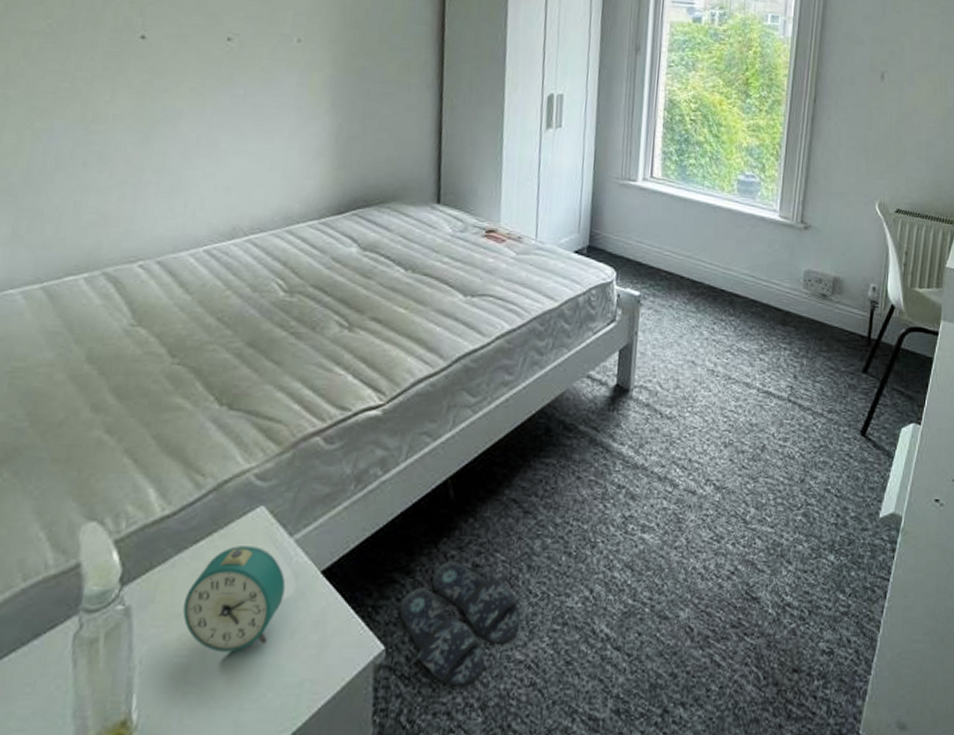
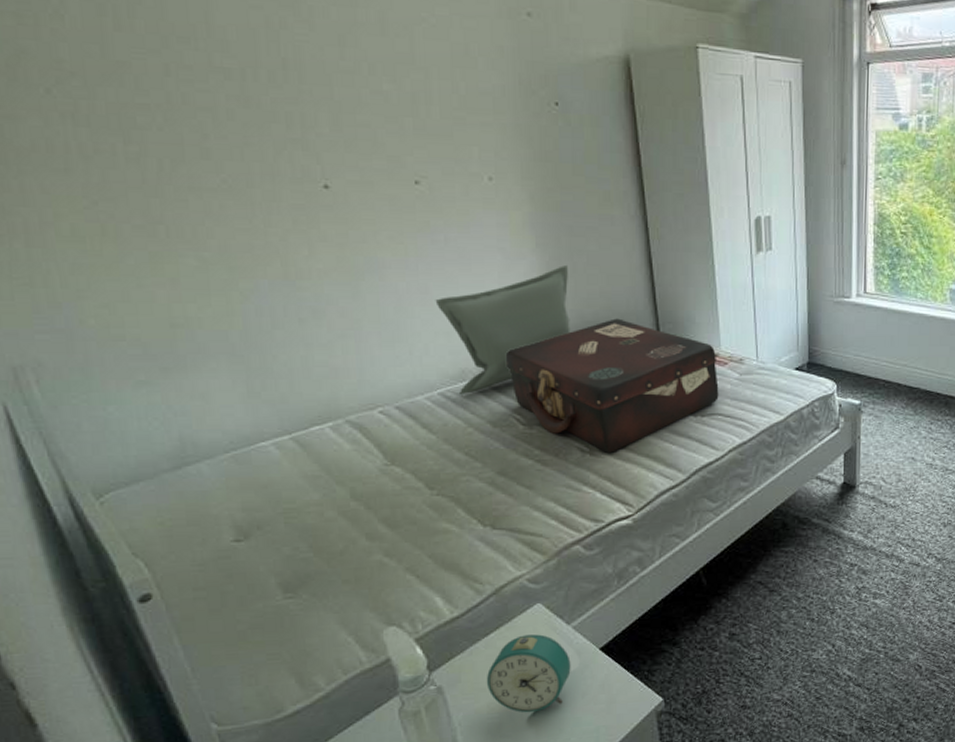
cushion: none [221,128,359,254] -> present [435,266,570,396]
suitcase: none [278,185,495,331] -> present [505,318,719,454]
slippers: present [399,560,520,687] -> none [671,632,775,722]

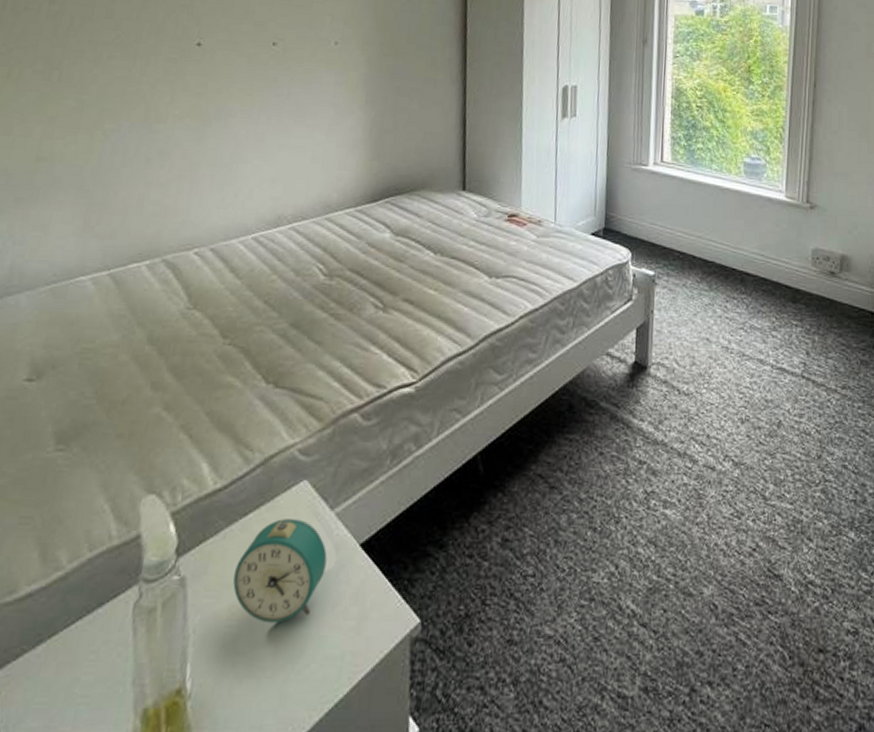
cushion: present [435,266,570,396] -> none [267,122,390,241]
suitcase: present [505,318,719,454] -> none [319,174,516,312]

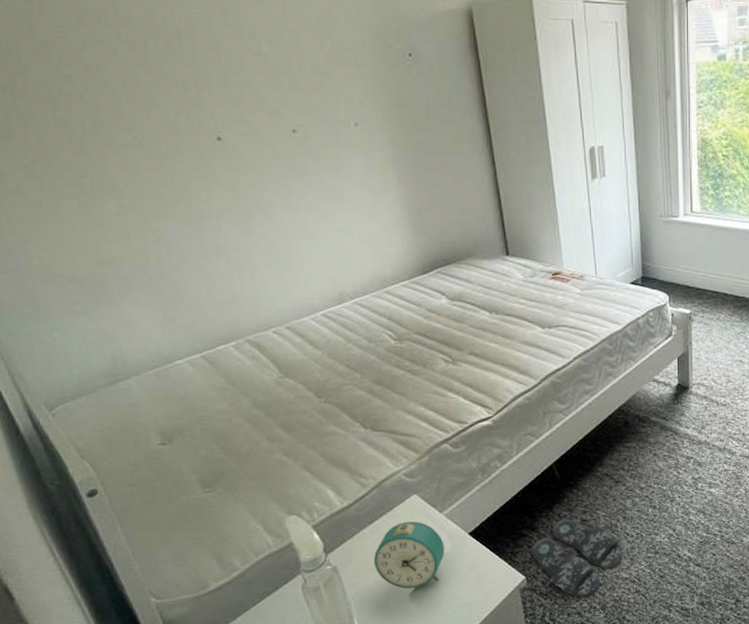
slippers: none [433,535,549,661] -> present [531,518,623,597]

